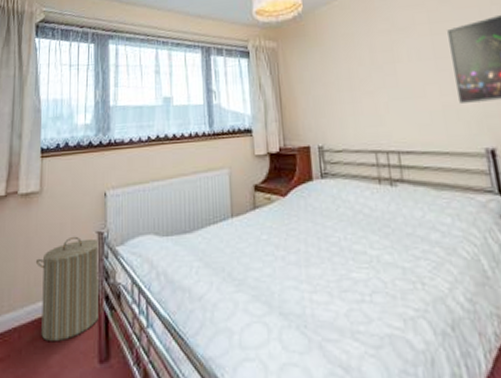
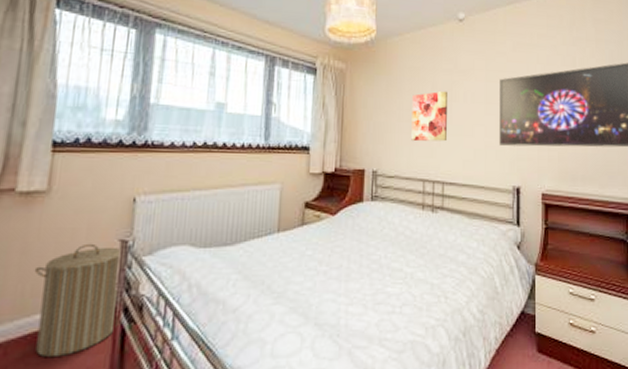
wall art: none [350,52,395,111] -> present [411,91,447,142]

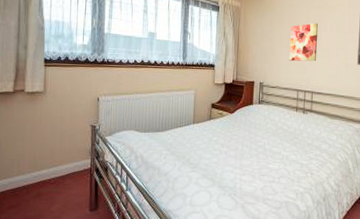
laundry hamper: present [34,243,121,358] -> none [40,127,93,197]

